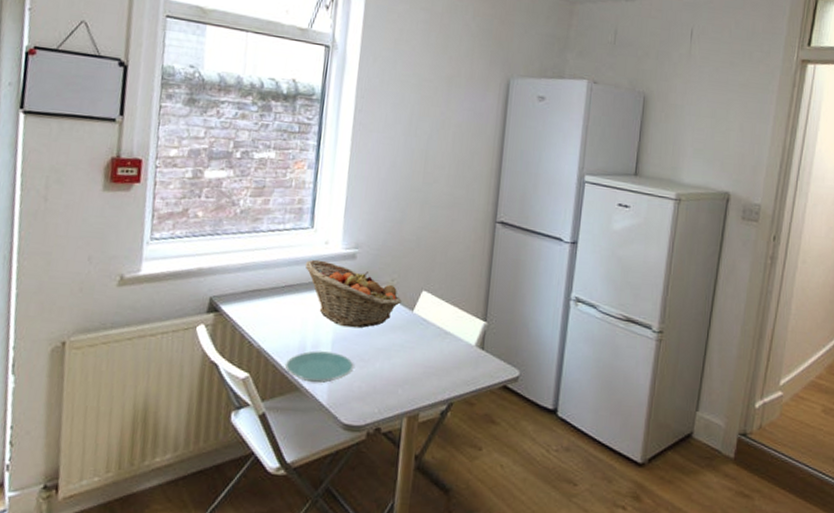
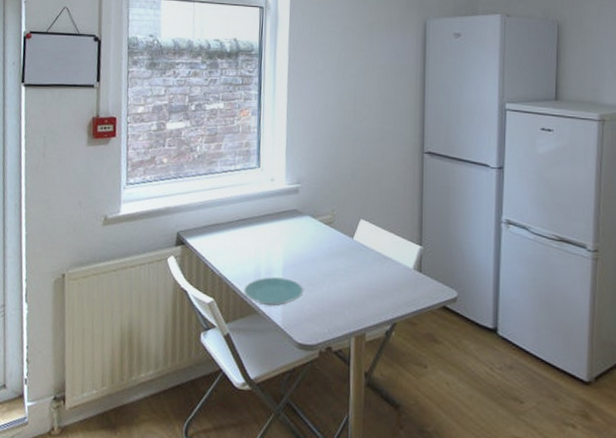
fruit basket: present [305,259,402,329] -> none [255,195,342,256]

